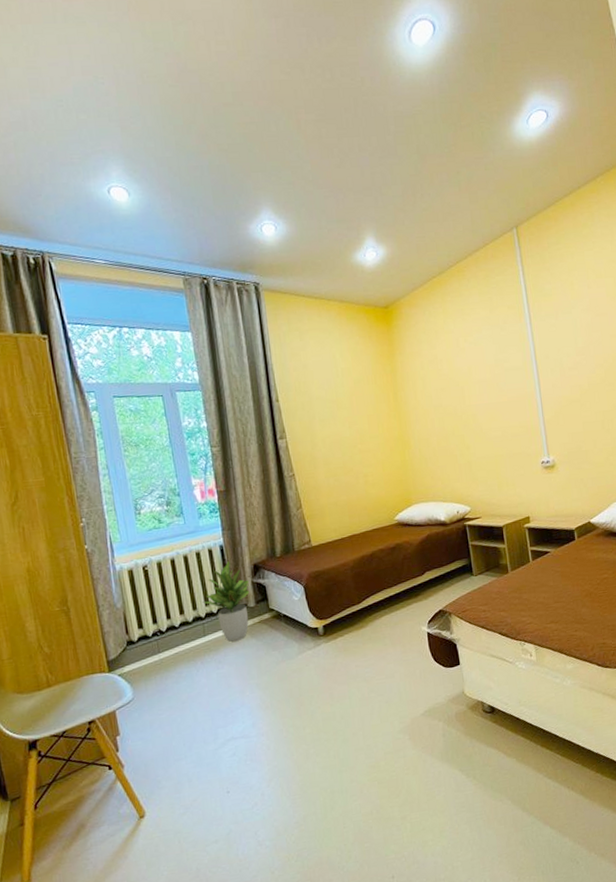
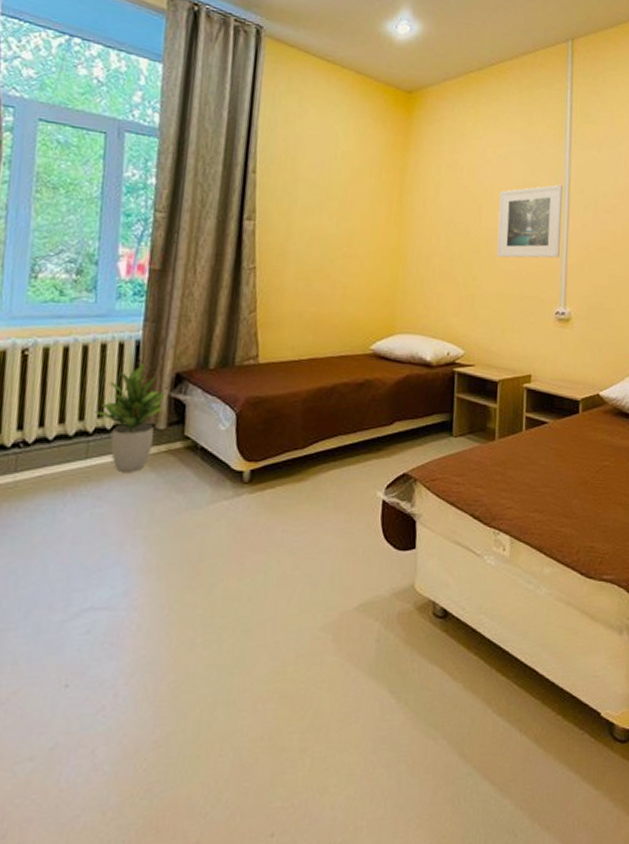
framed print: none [477,355,537,427] -> present [497,184,563,258]

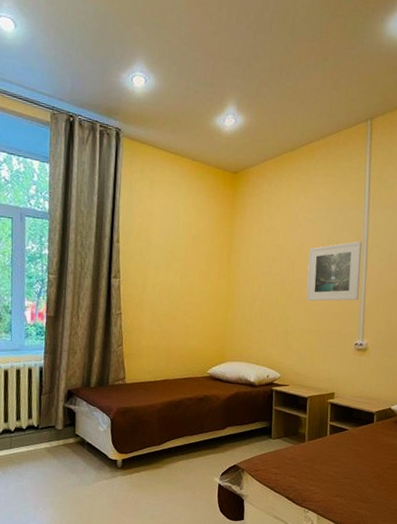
potted plant: present [94,363,165,472] -> none [14,383,61,459]

